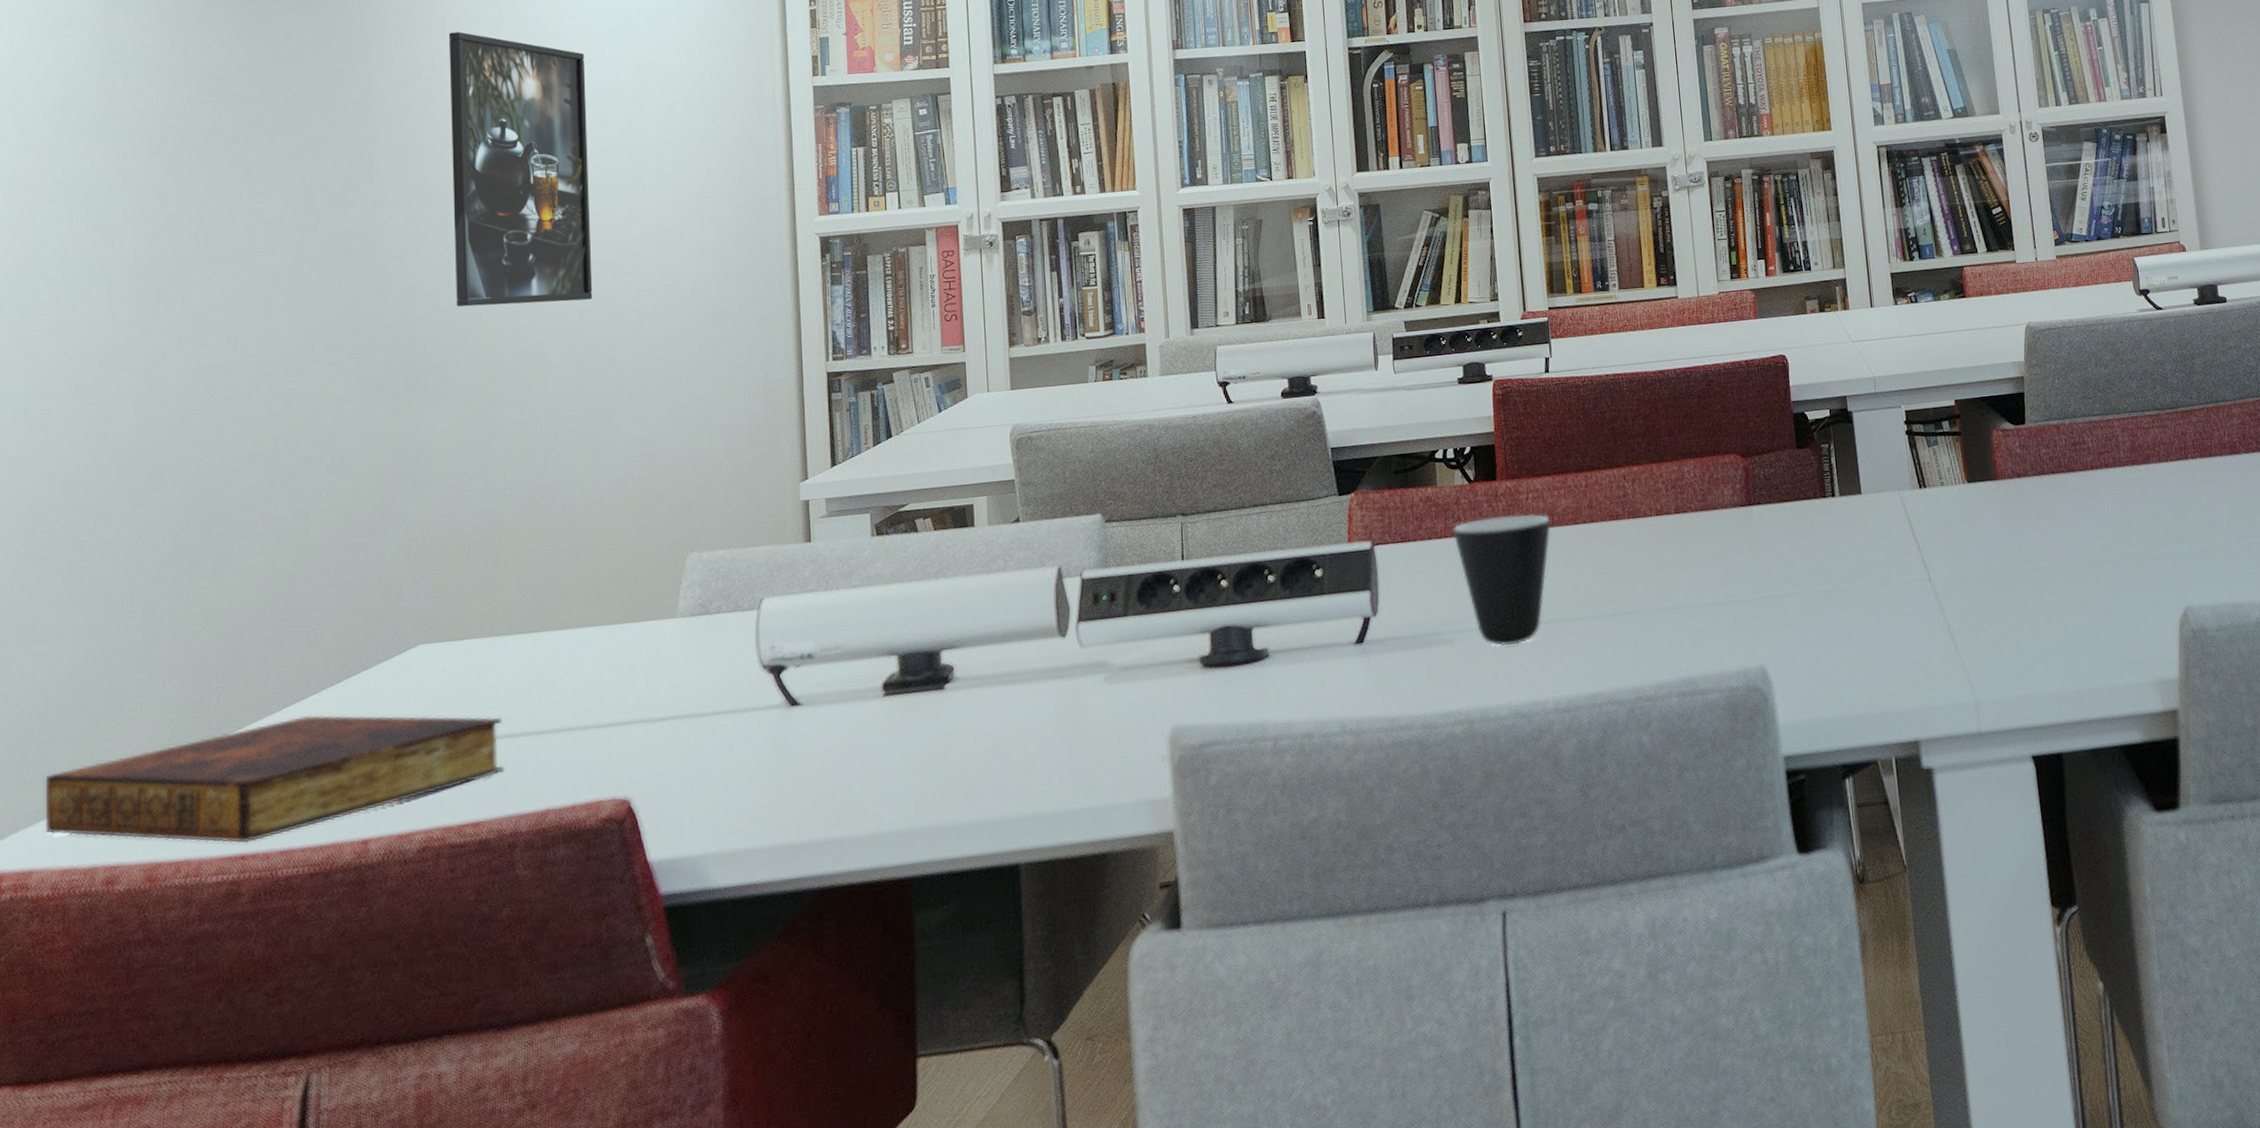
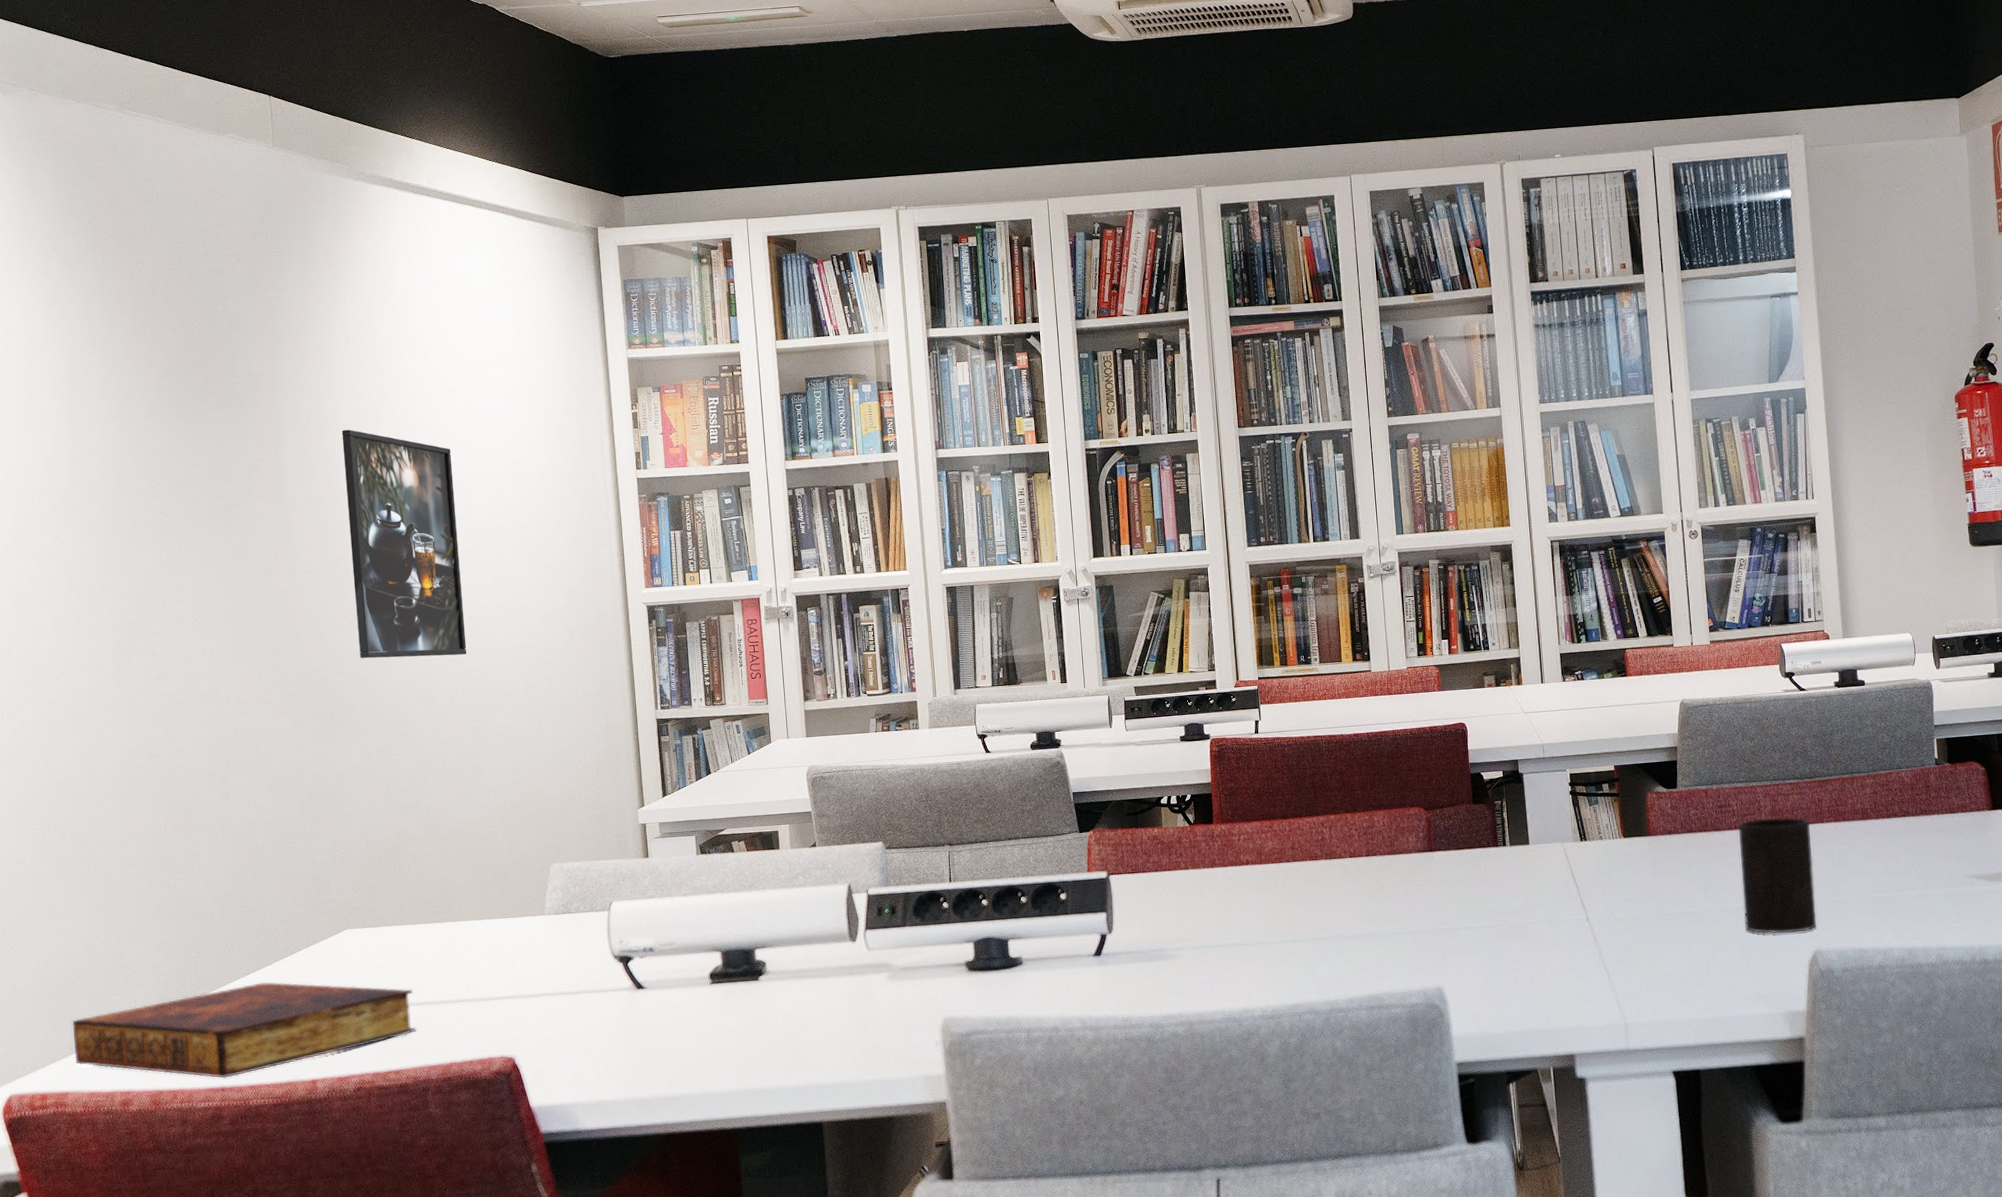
mug: present [1453,514,1551,646] -> none [1176,853,1259,962]
cup: none [2094,454,2186,590] -> present [1737,817,1817,934]

